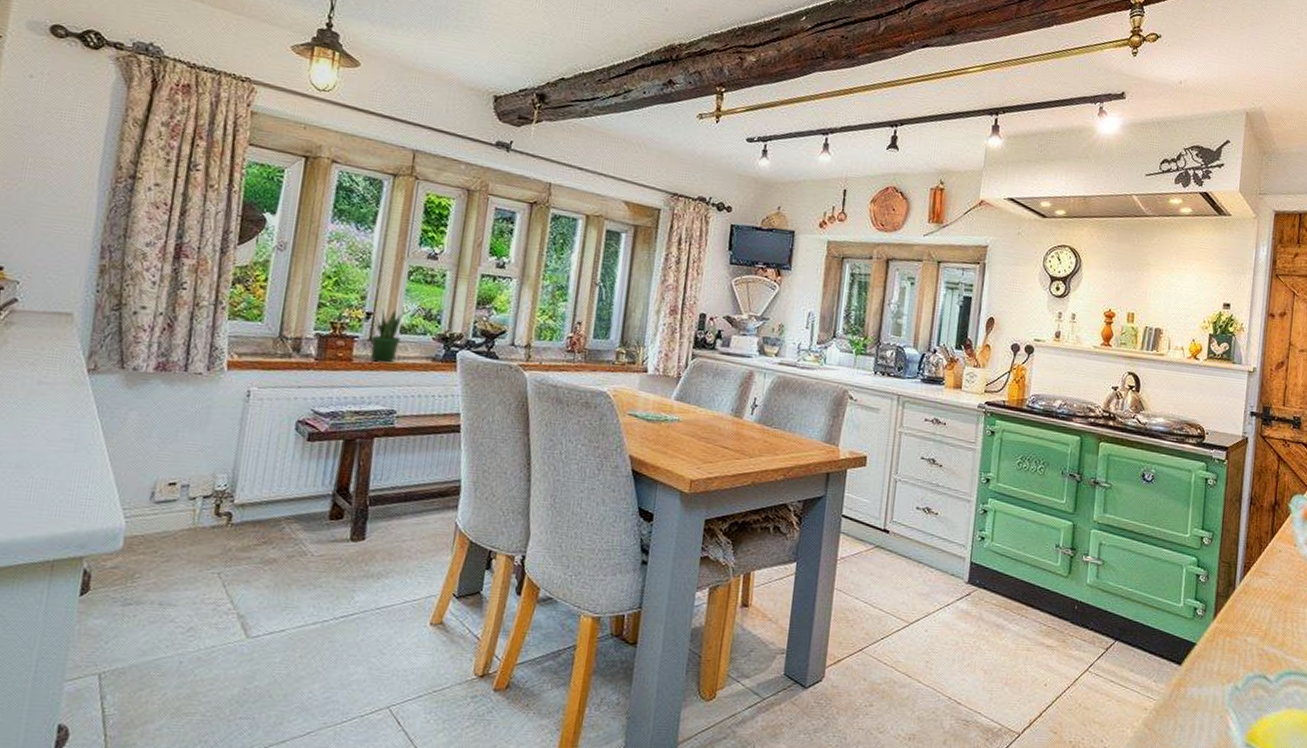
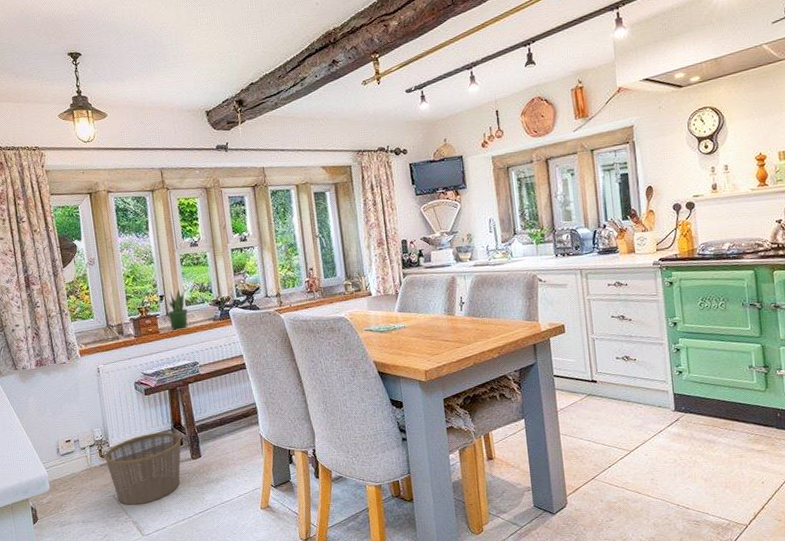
basket: none [219,494,346,592] -> present [102,432,183,505]

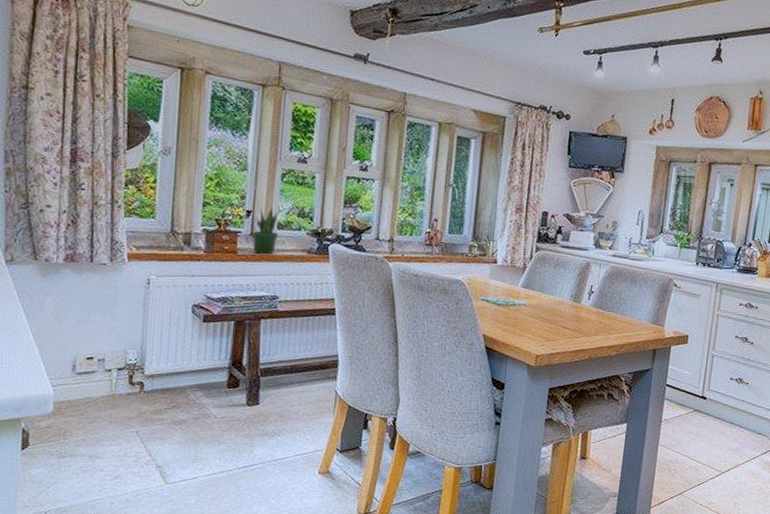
basket: present [102,432,183,505] -> none [132,367,241,447]

